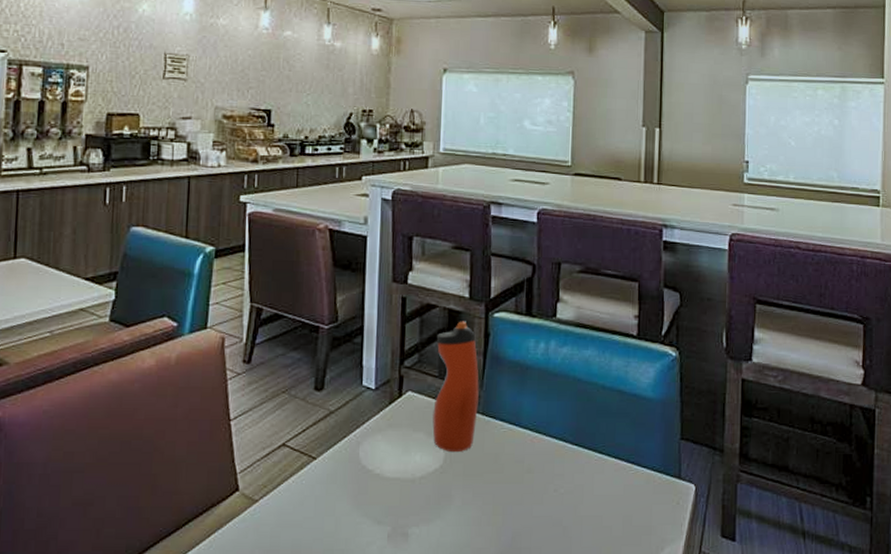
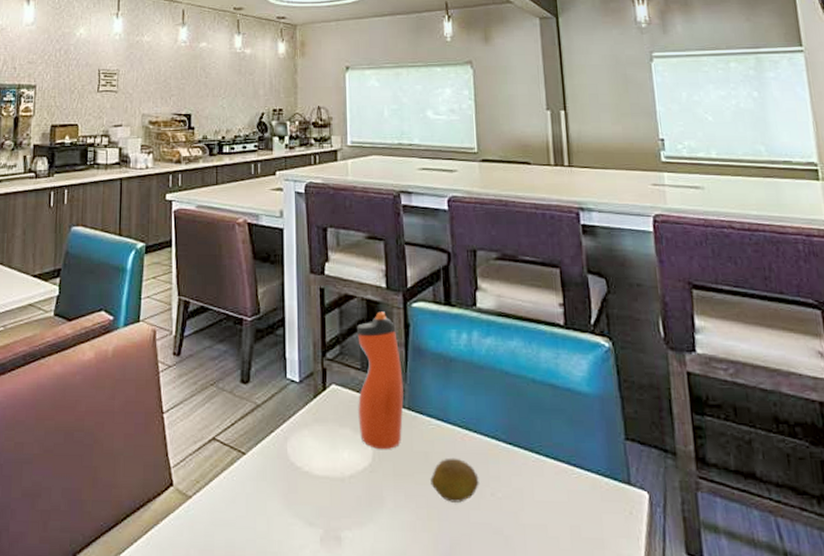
fruit: none [498,458,544,499] -> present [430,457,479,503]

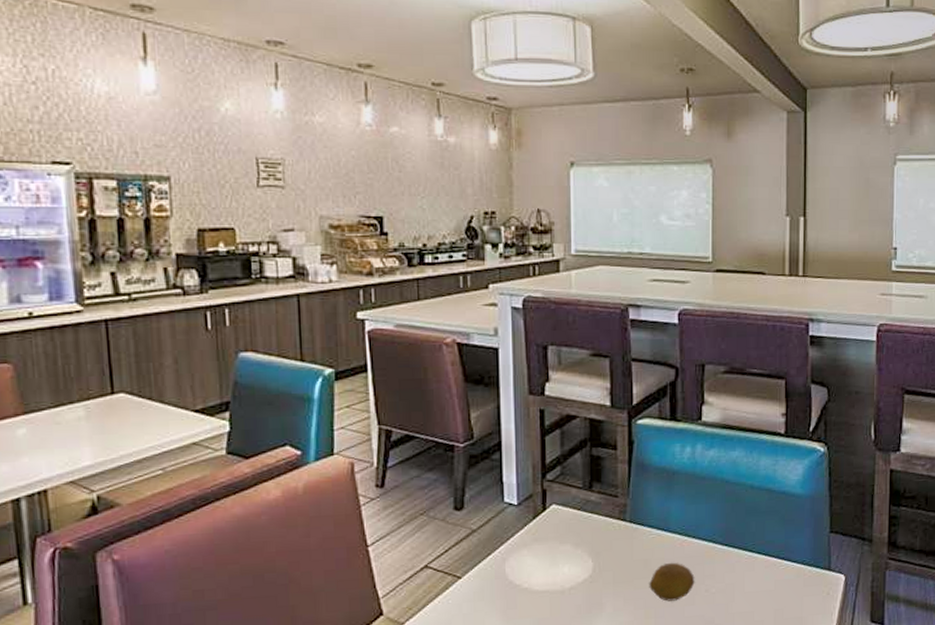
water bottle: present [356,311,404,450] -> none [578,430,625,562]

